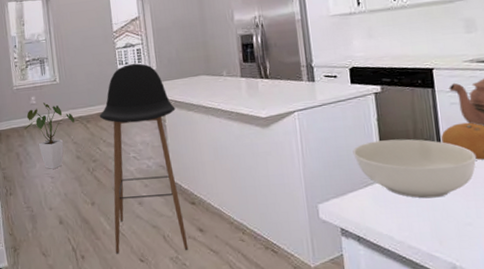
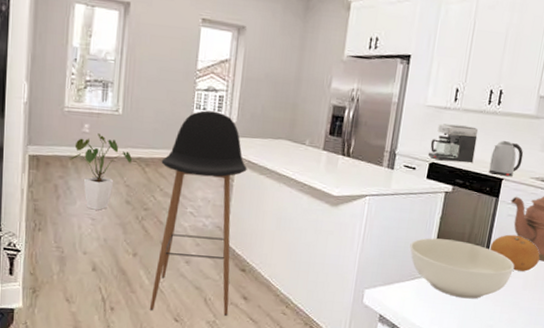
coffee maker: none [345,24,396,64] -> present [427,123,479,164]
kettle: none [412,31,449,67] -> present [488,141,524,177]

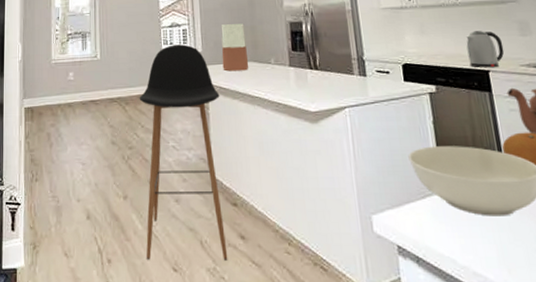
house plant: present [70,133,132,211] -> none [59,79,112,155]
vase: none [255,97,287,148] -> present [221,24,249,72]
coffee maker: present [427,123,479,164] -> none [396,21,450,61]

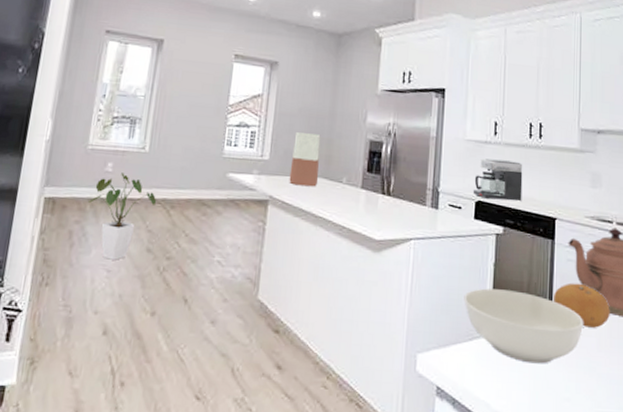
house plant: none [59,79,112,155] -> present [89,172,156,261]
bar stool: present [139,44,228,260] -> none [167,147,281,391]
coffee maker: none [396,21,450,61] -> present [472,158,523,202]
kettle: present [466,31,505,68] -> none [539,176,574,216]

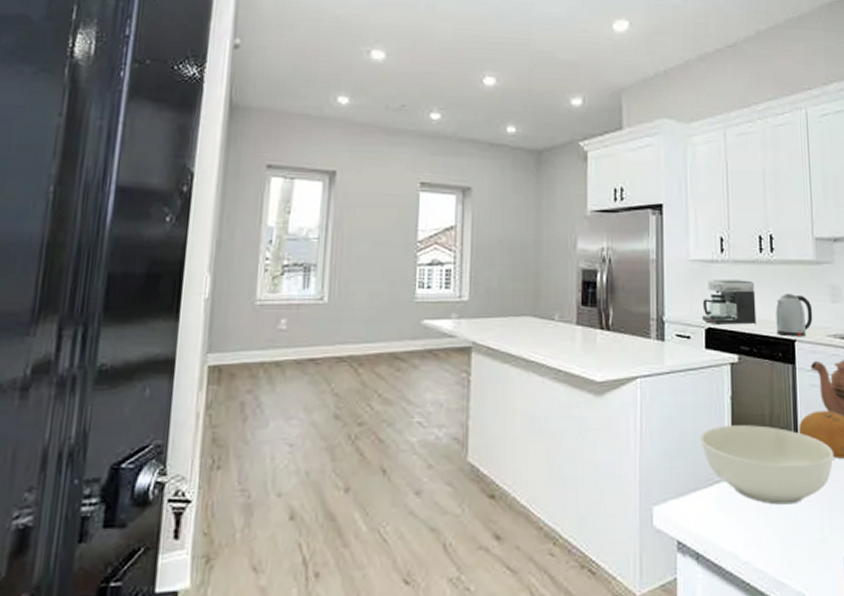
house plant: present [89,172,156,261] -> none [261,329,341,434]
vase: present [289,132,321,187] -> none [493,267,527,328]
kettle: none [539,176,574,216] -> present [775,294,813,337]

